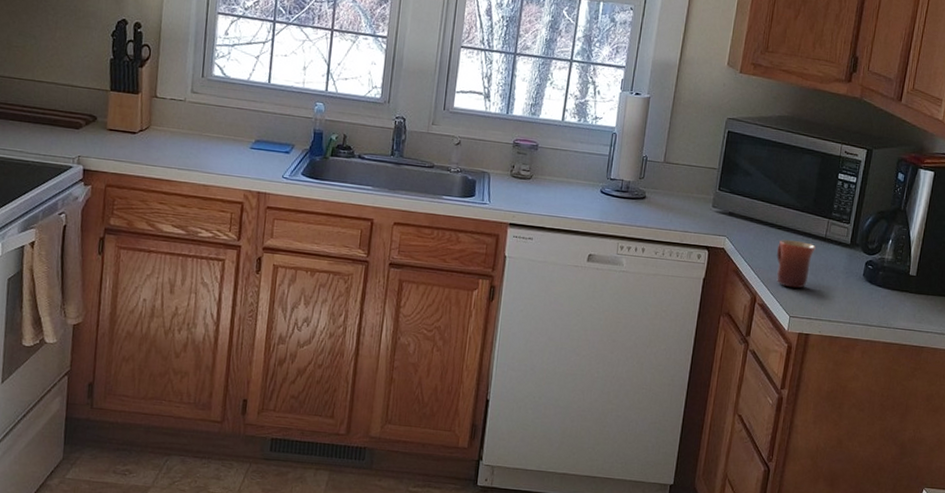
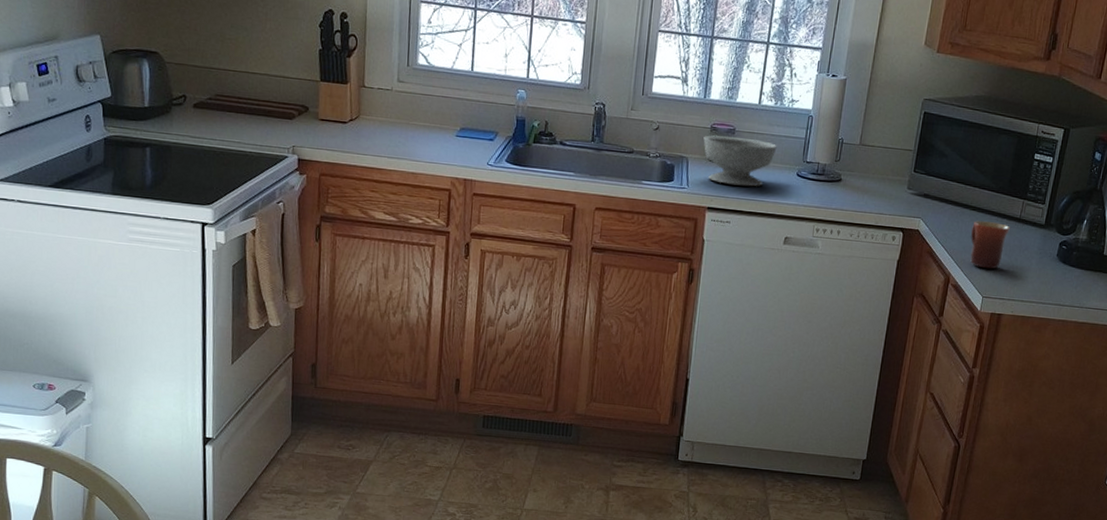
bowl: none [505,151,581,203] -> present [703,135,777,187]

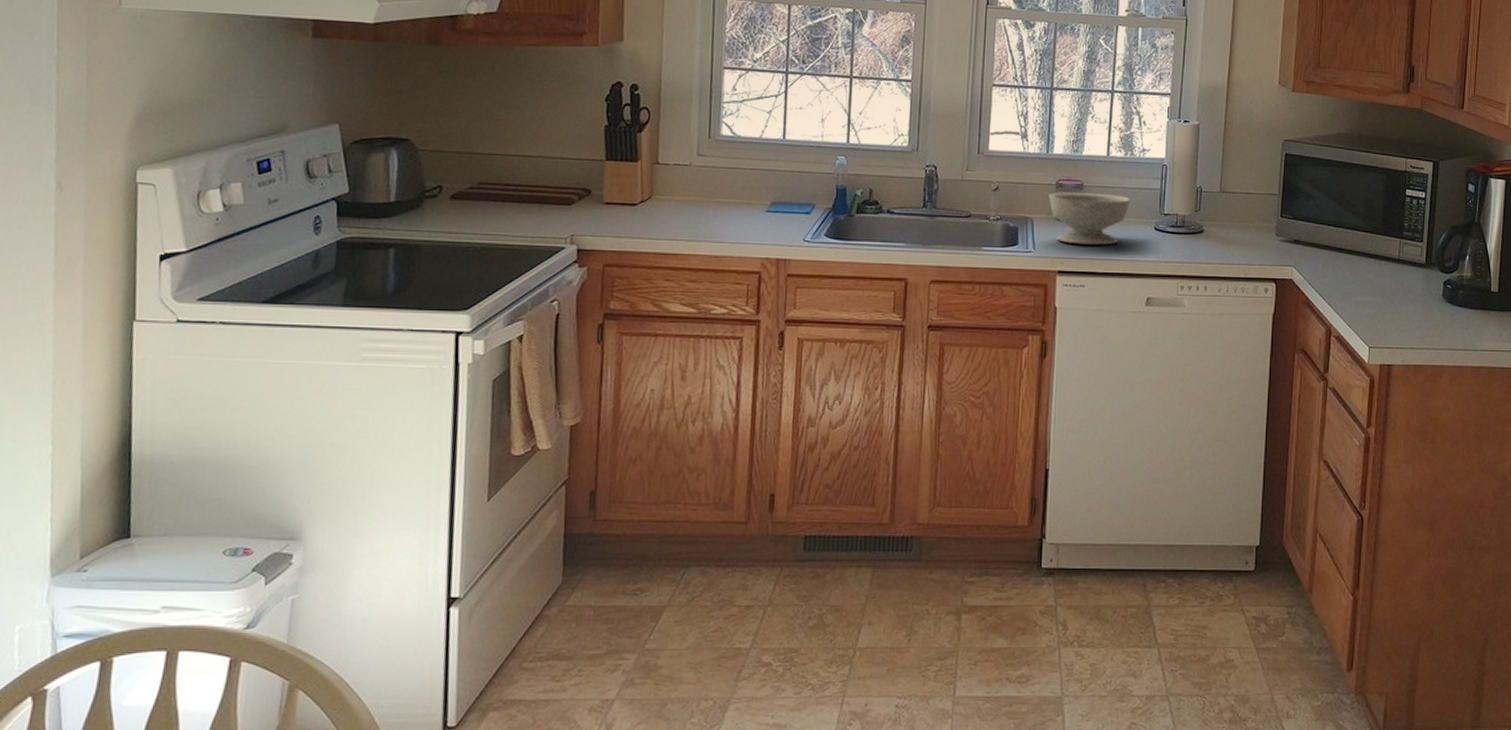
mug: present [970,220,1010,269] -> none [1349,265,1389,316]

